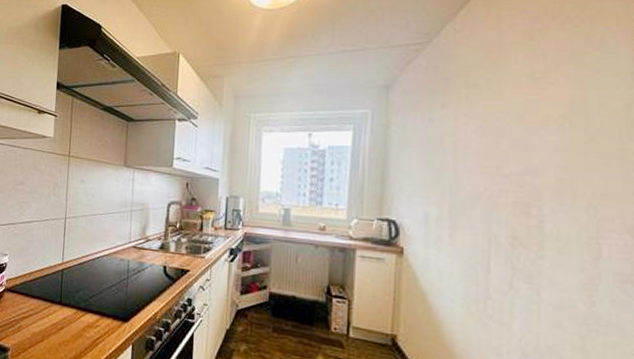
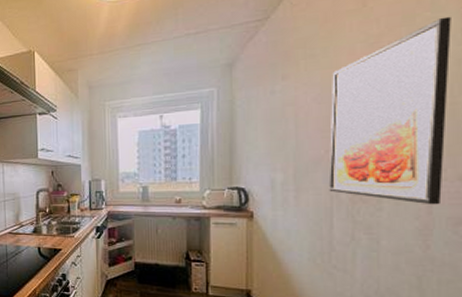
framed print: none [487,58,622,258] -> present [328,16,451,205]

